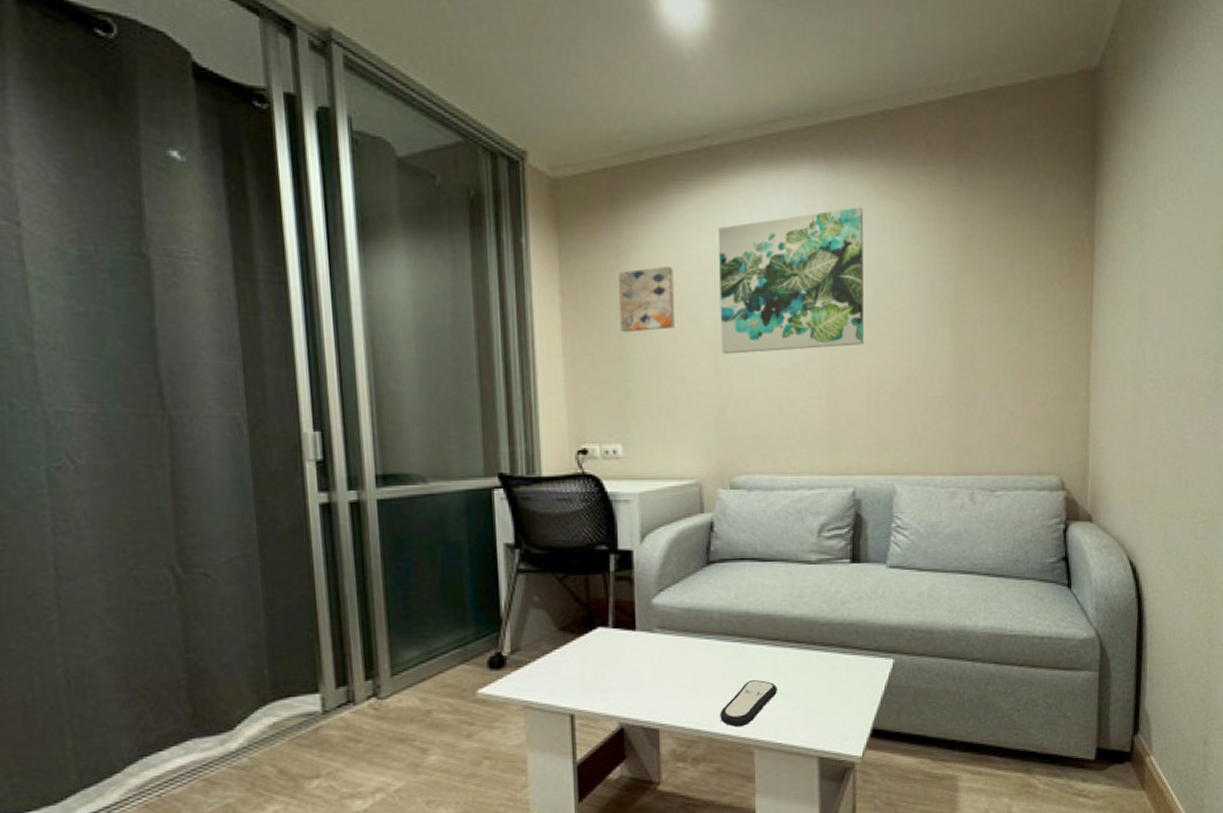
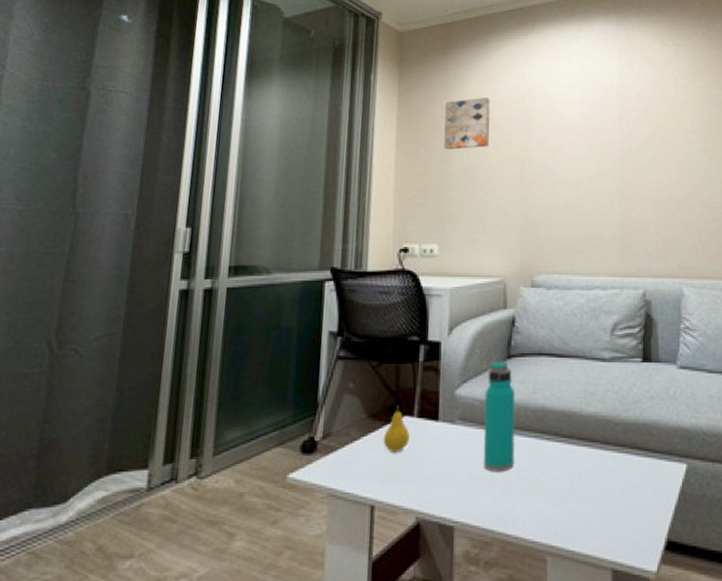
fruit: none [577,617,606,663] -> present [383,406,409,452]
water bottle: none [684,566,718,677] -> present [483,360,516,472]
wall art: present [717,207,865,354] -> none [527,51,651,168]
remote control: present [720,679,777,727] -> none [514,478,571,530]

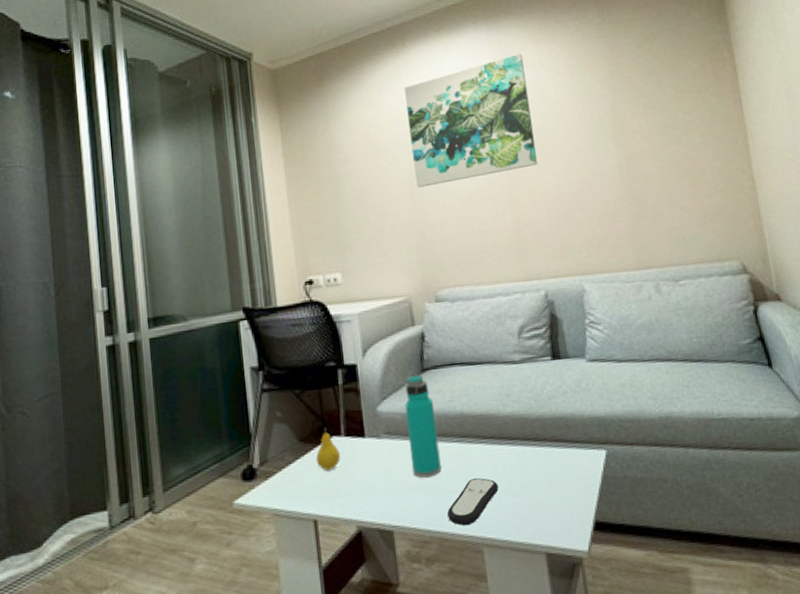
wall art: present [444,97,490,150] -> none [328,123,376,181]
remote control: none [514,478,571,530] -> present [447,477,499,526]
wall art: none [527,51,651,168] -> present [404,53,538,188]

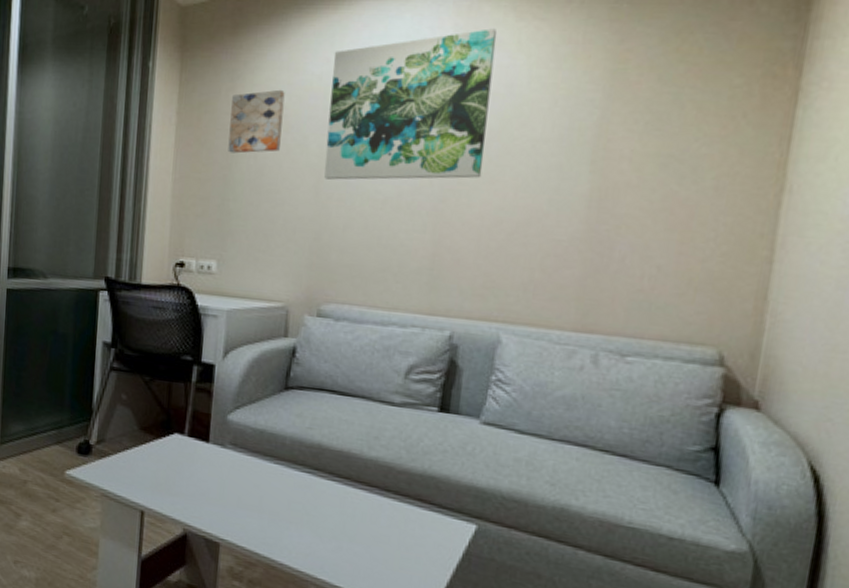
fruit: present [316,428,340,471] -> none [153,422,180,467]
wall art: none [328,123,376,181] -> present [228,89,285,154]
water bottle: present [405,374,441,478] -> none [253,390,291,501]
remote control: present [447,477,499,526] -> none [280,514,343,561]

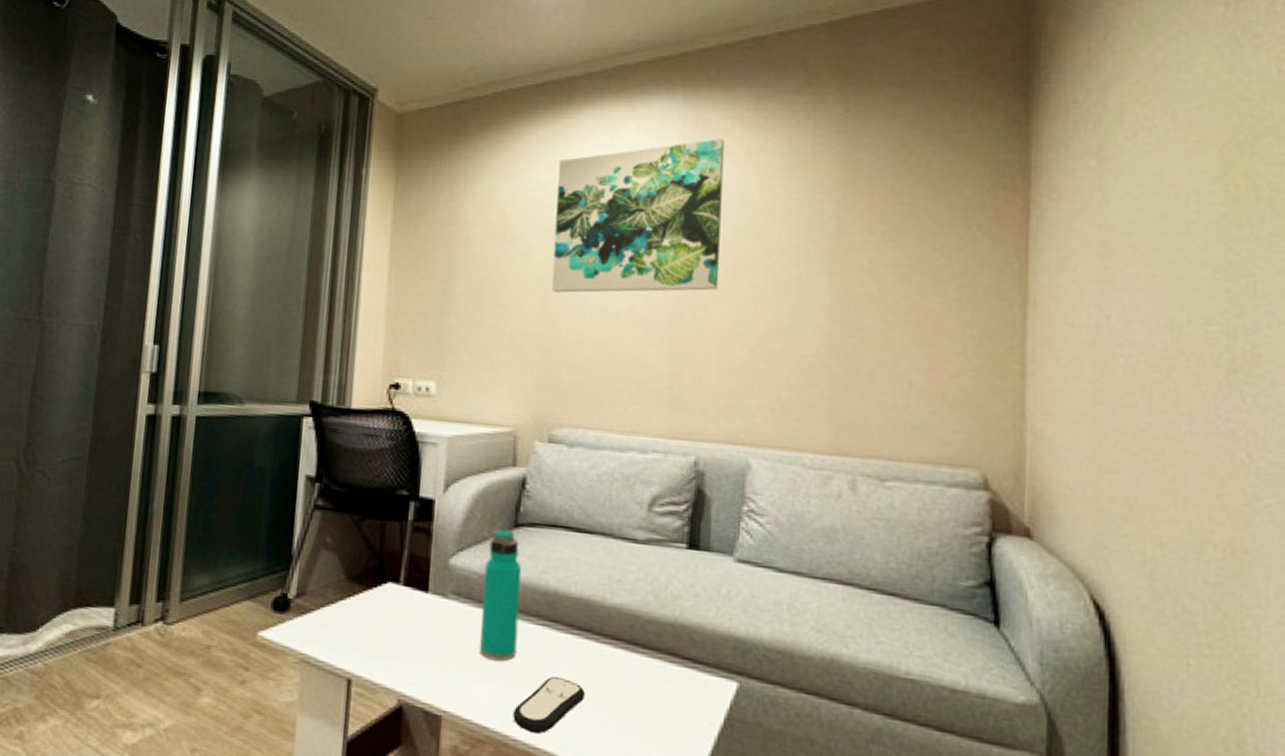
wall art: present [228,89,285,154] -> none [447,198,508,265]
water bottle: none [253,390,291,501] -> present [480,528,522,662]
remote control: none [280,514,343,561] -> present [513,676,585,734]

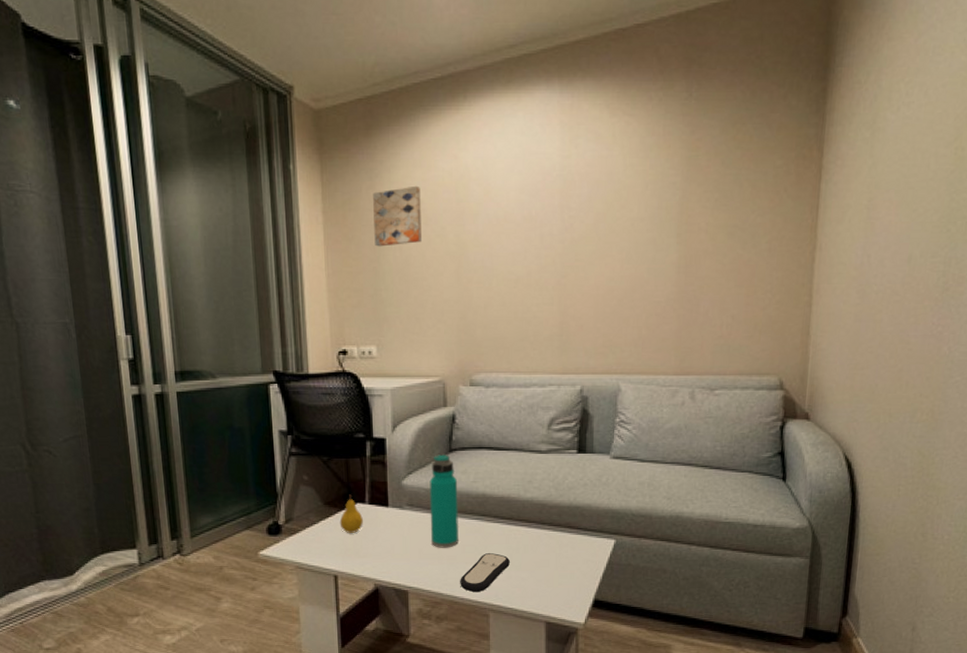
fruit: none [363,569,394,623] -> present [339,494,363,533]
wall art: none [447,198,508,265] -> present [373,185,421,247]
wall art: present [551,138,725,293] -> none [460,124,596,265]

